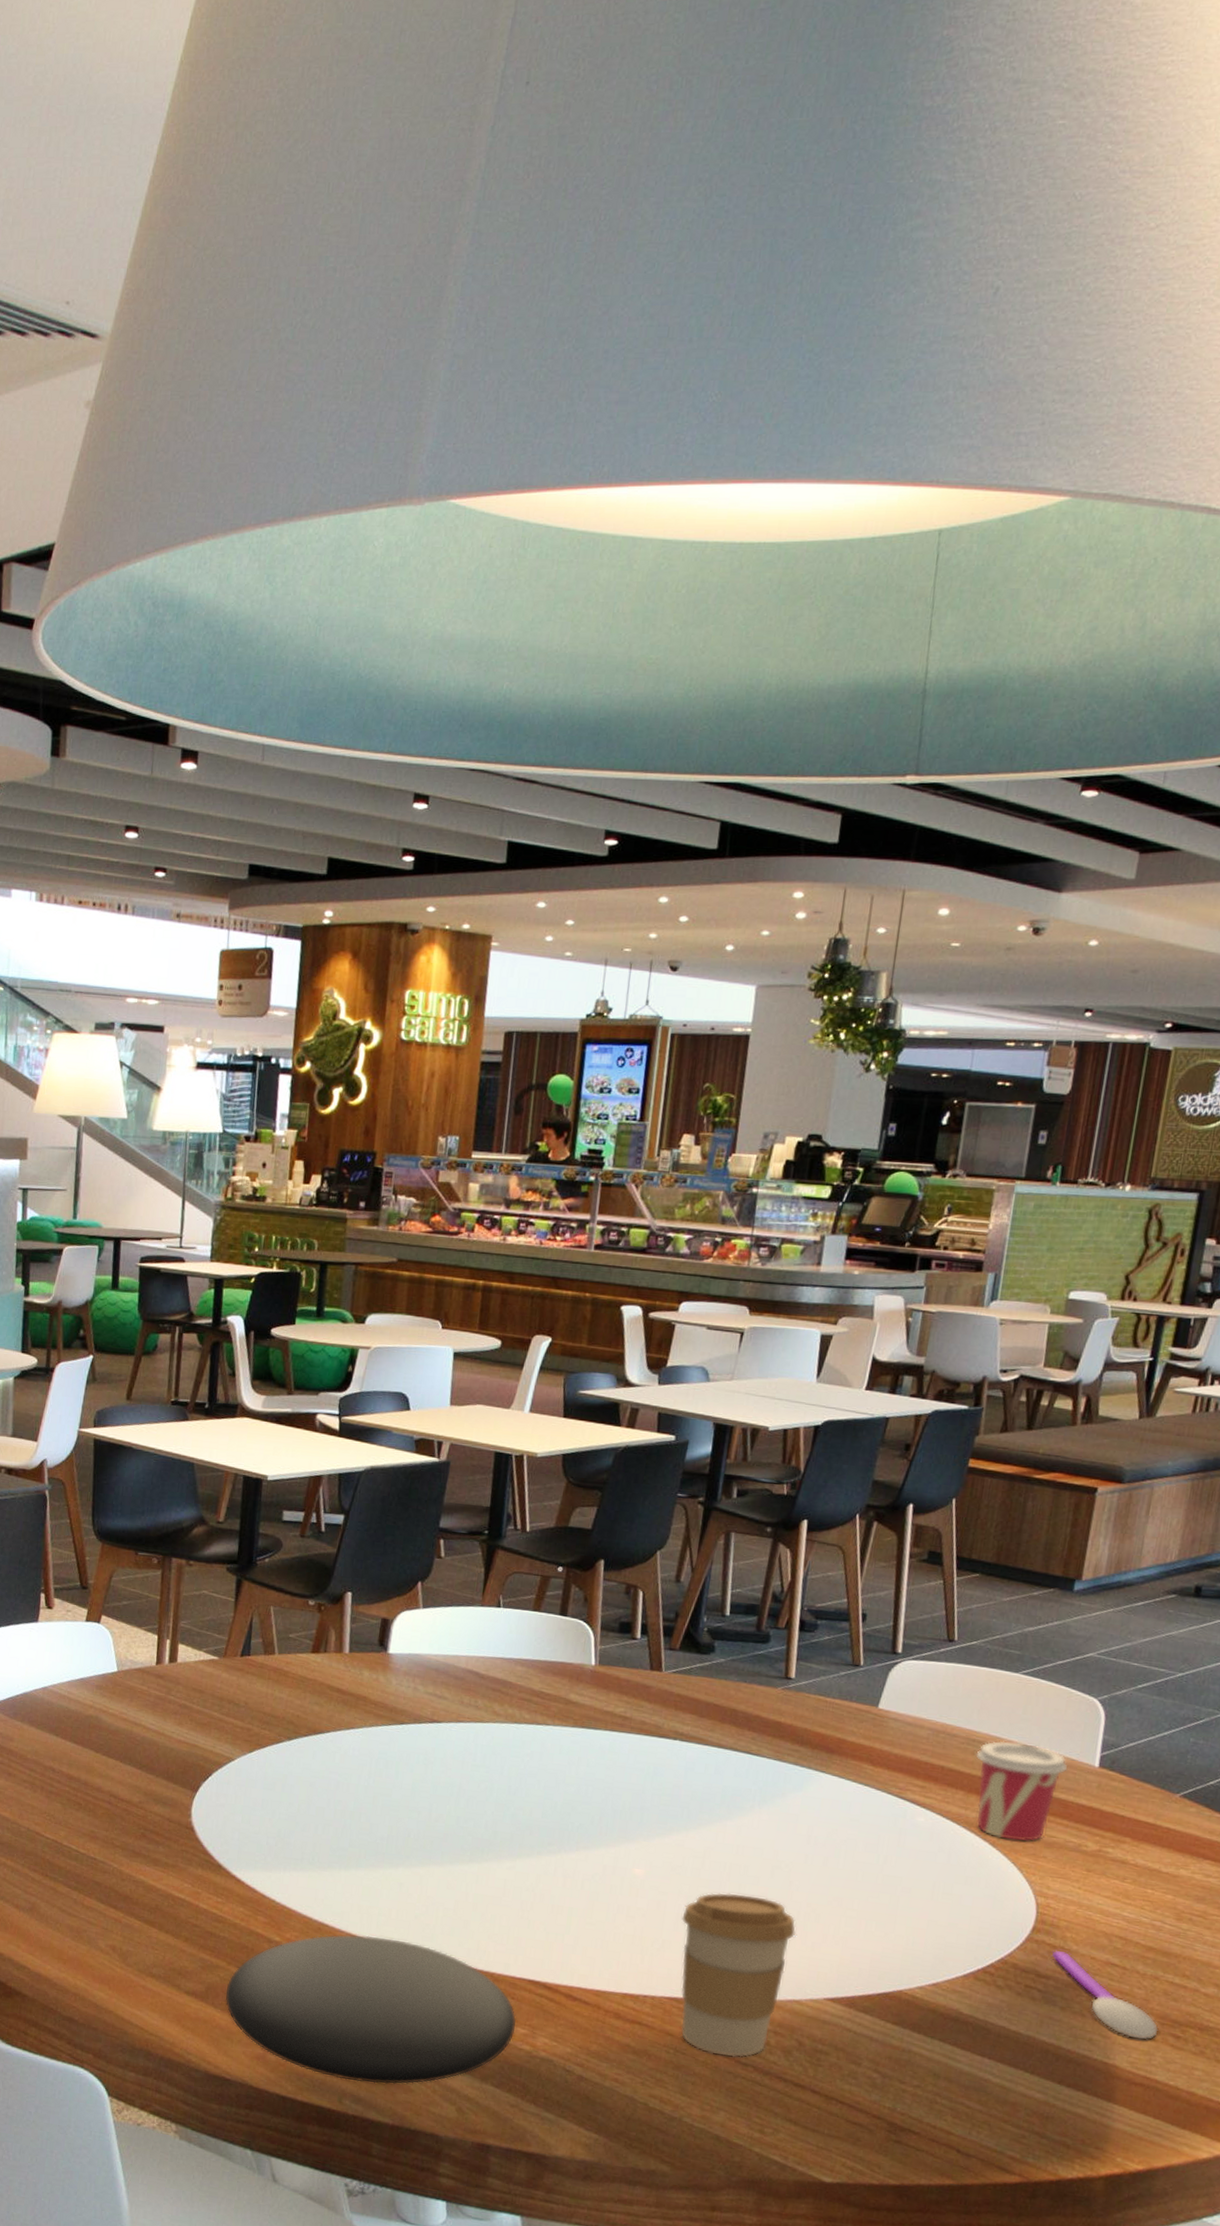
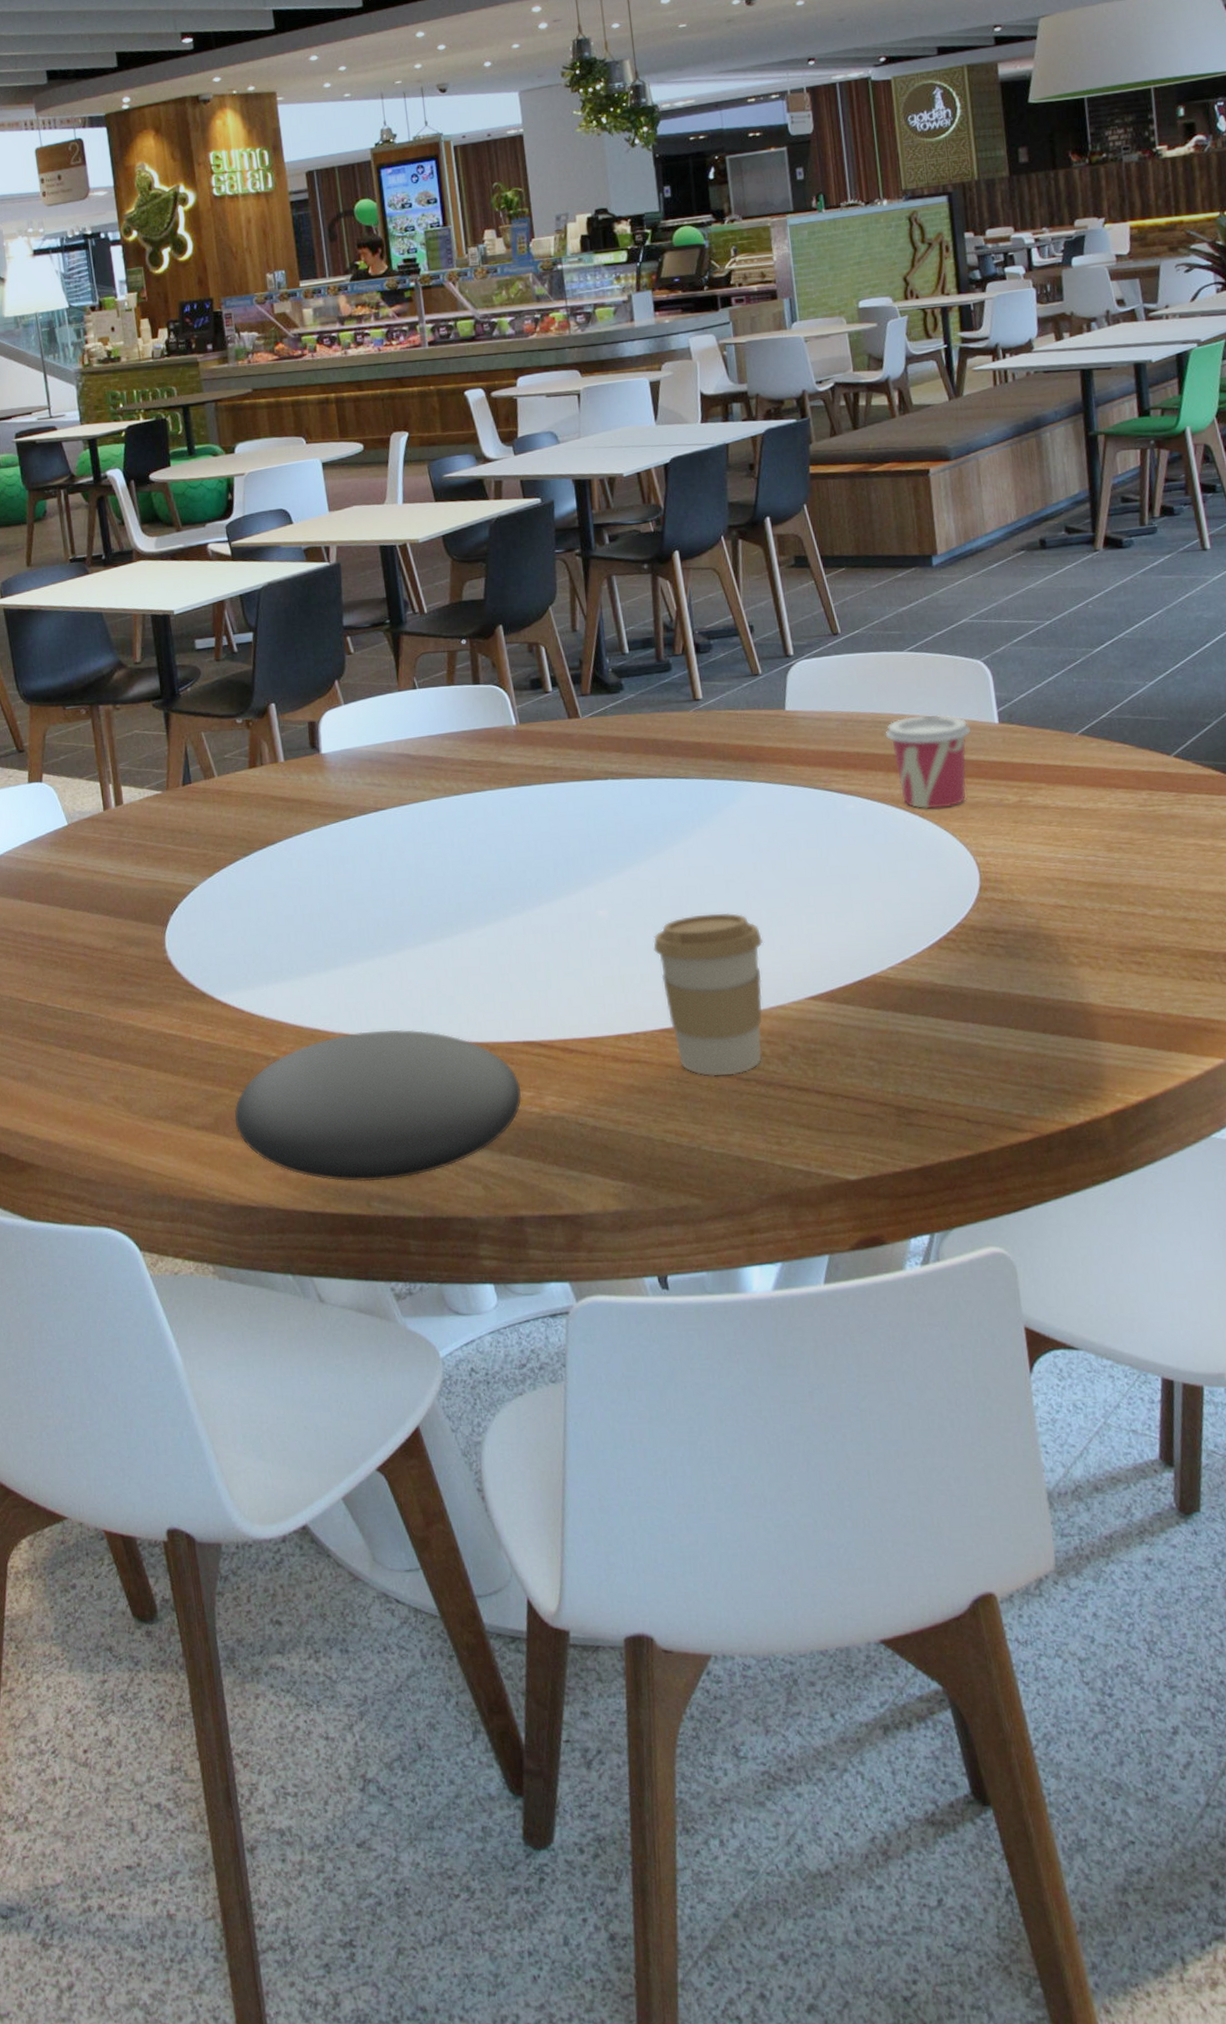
spoon: present [1051,1950,1159,2040] -> none [1003,904,1120,974]

